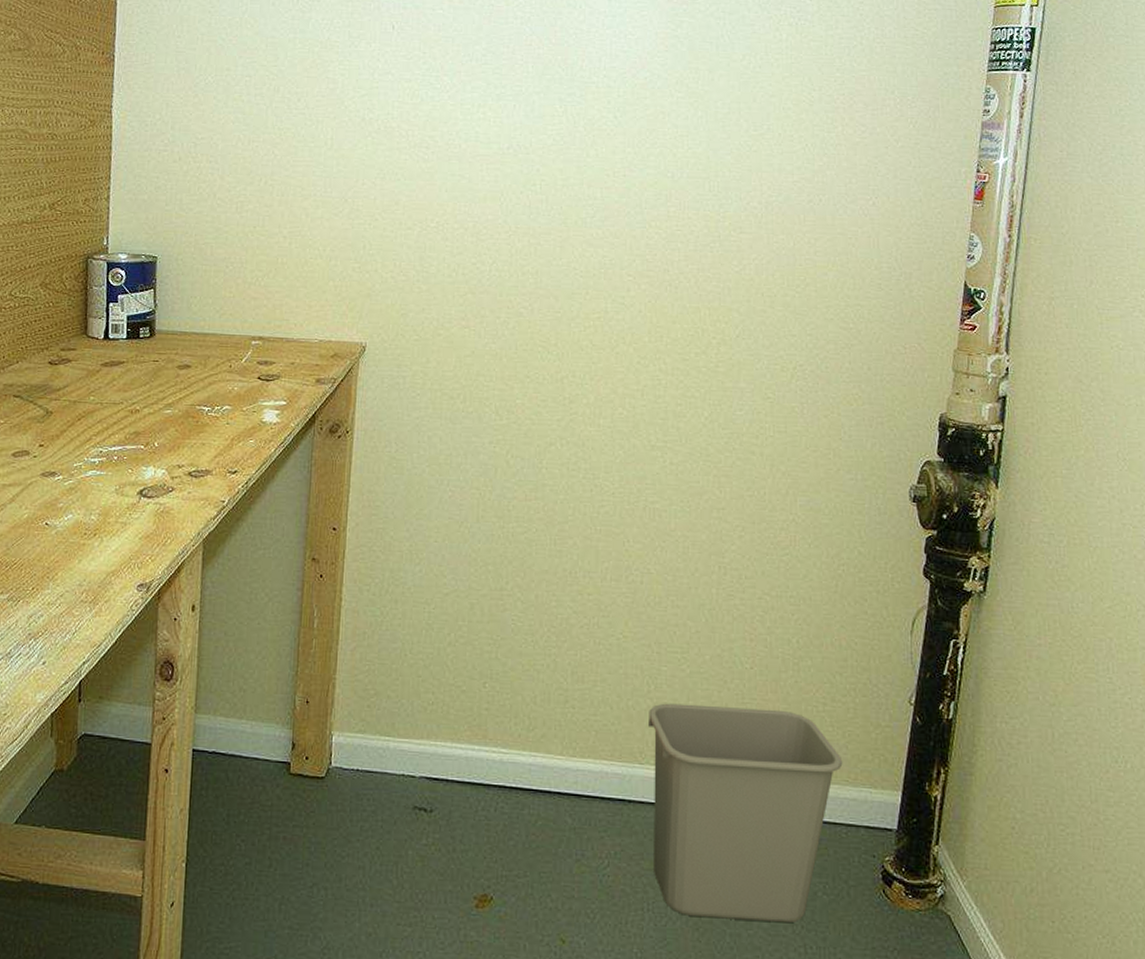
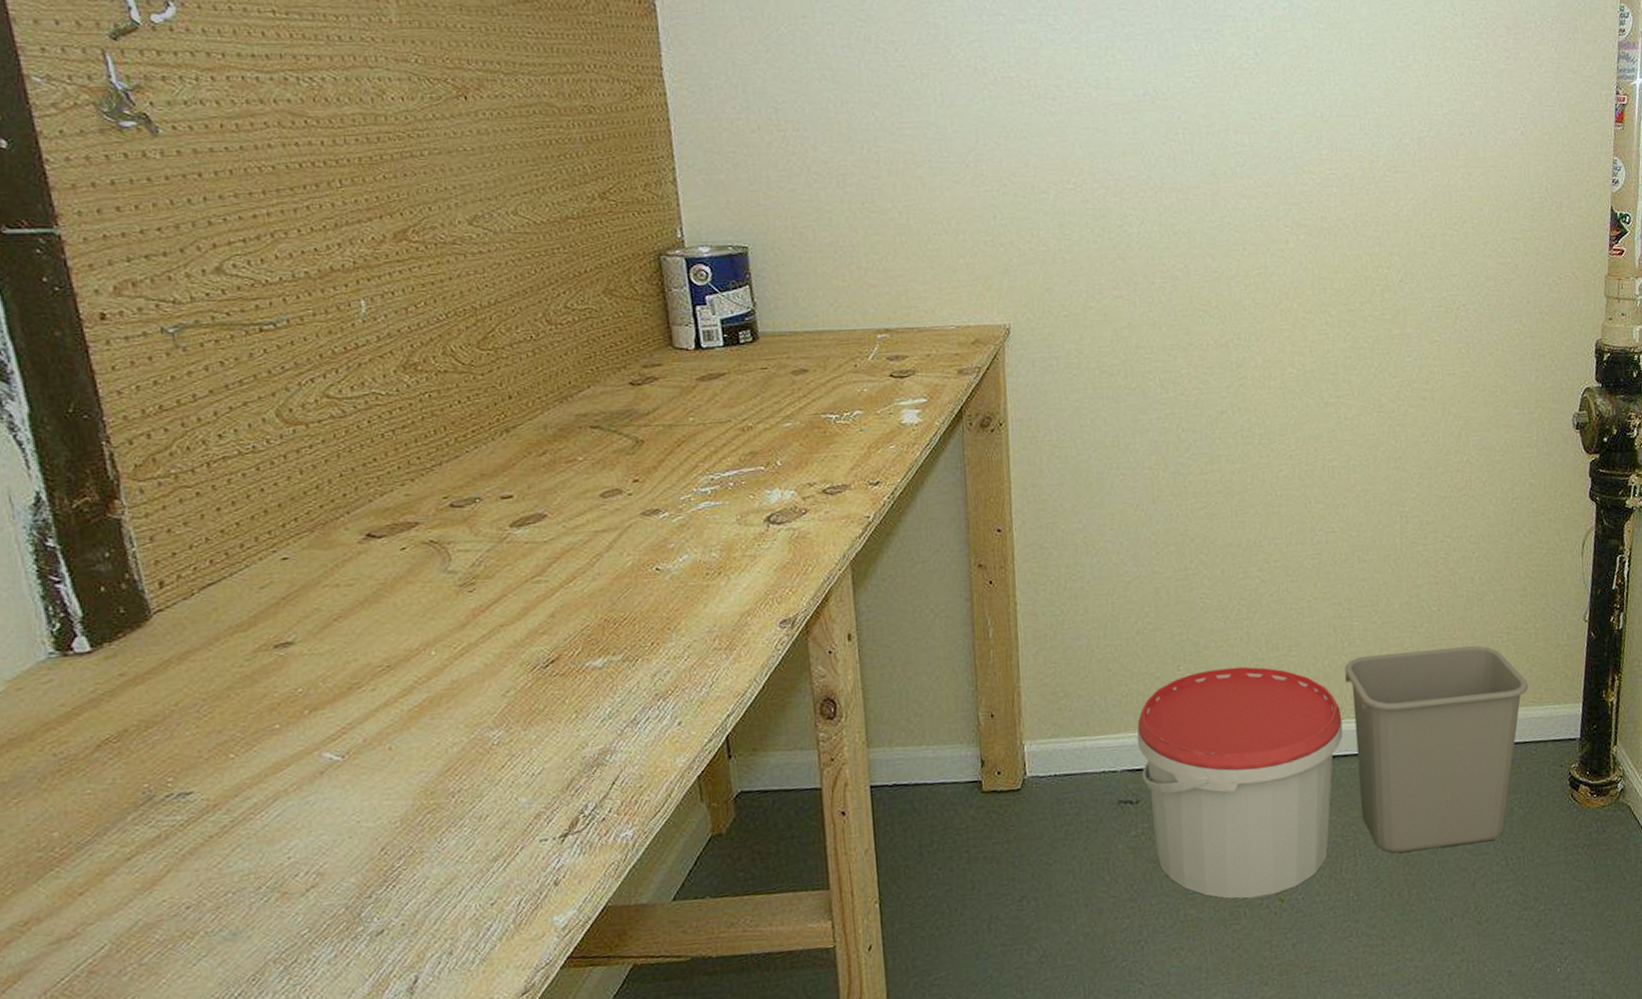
bucket: none [437,692,641,934] -> present [1136,666,1343,899]

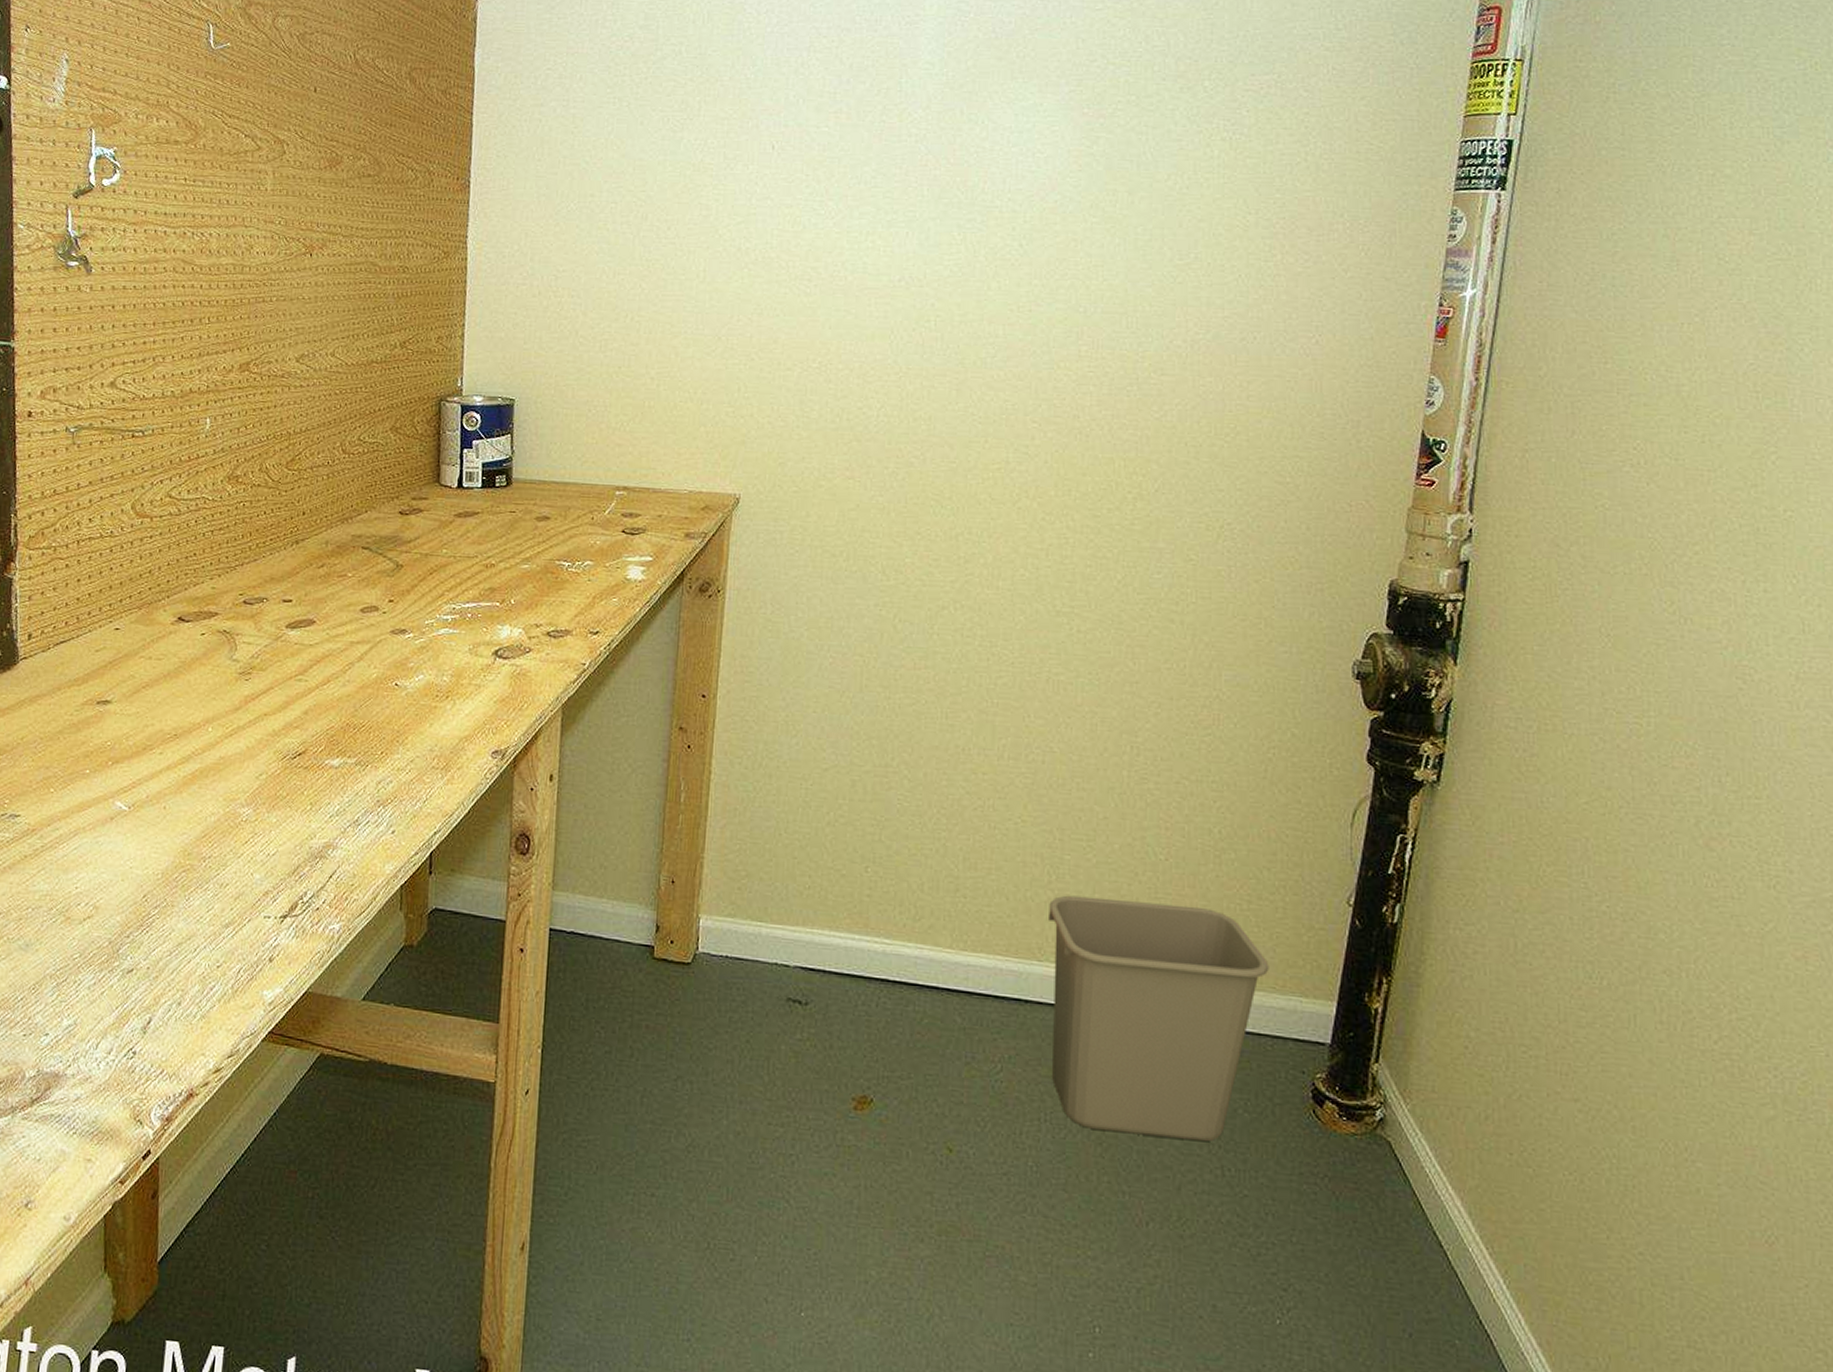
bucket: present [1136,666,1343,899] -> none [814,877,1040,1142]

